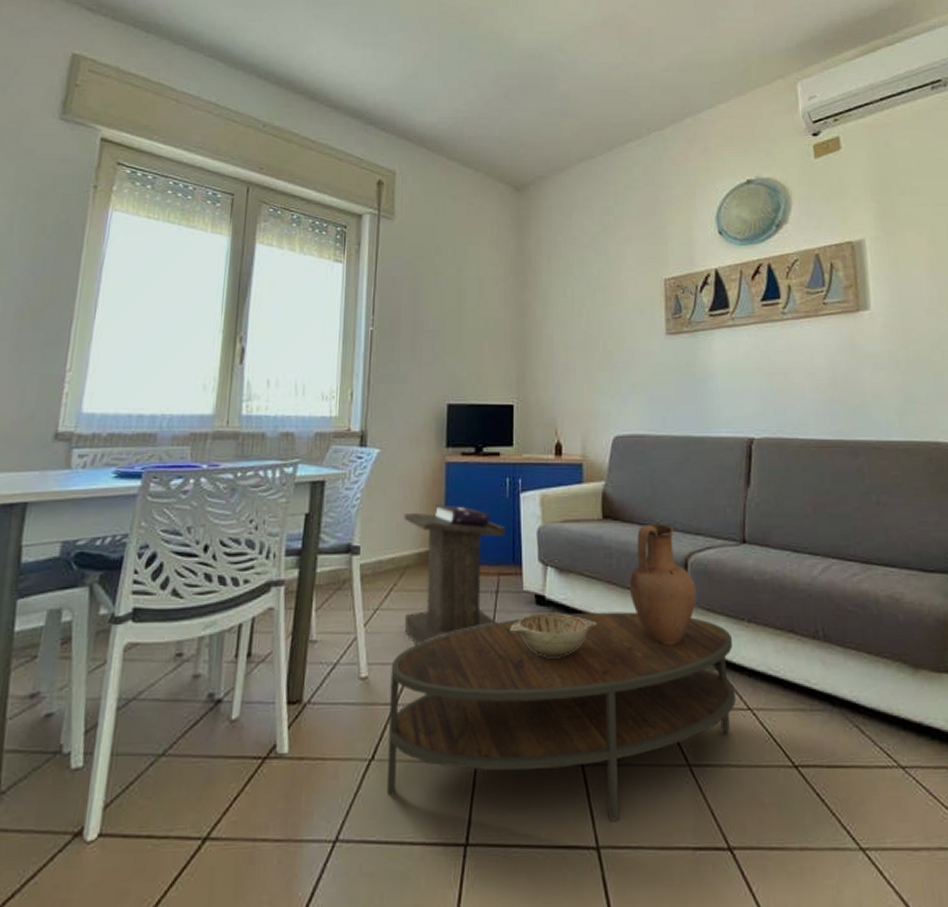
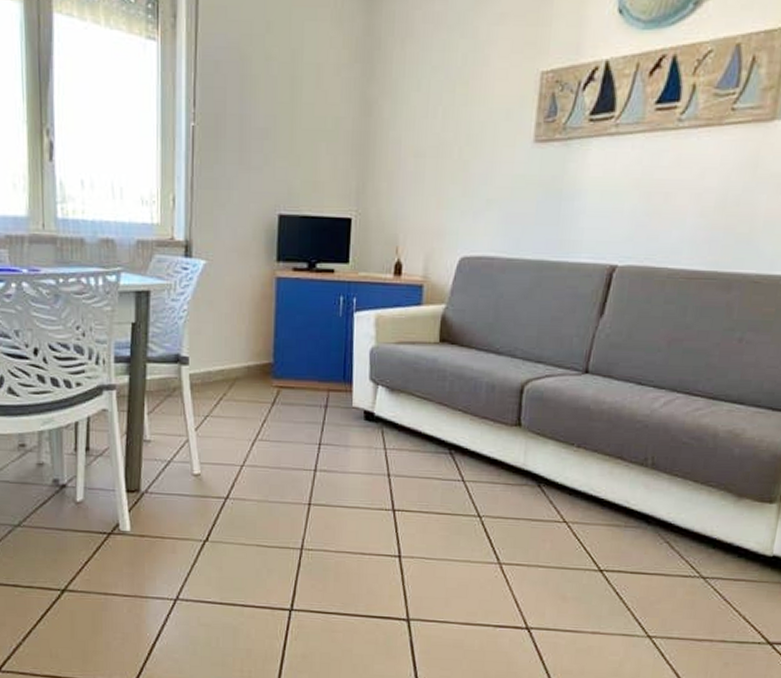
coffee table: present [386,611,736,822] -> none [220,429,559,602]
lectern: present [403,504,505,646] -> none [232,320,337,450]
decorative bowl: present [510,612,597,657] -> none [338,427,424,467]
vase: present [629,523,696,646] -> none [460,349,529,464]

